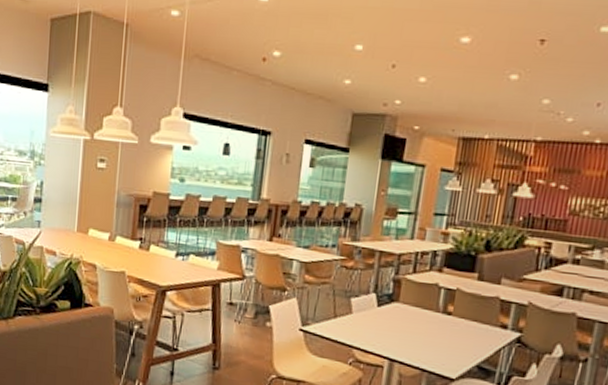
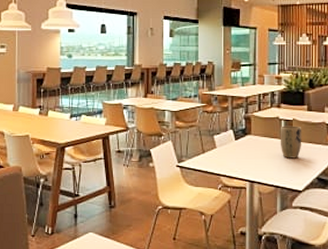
plant pot: none [434,295,467,339] -> present [280,126,302,159]

